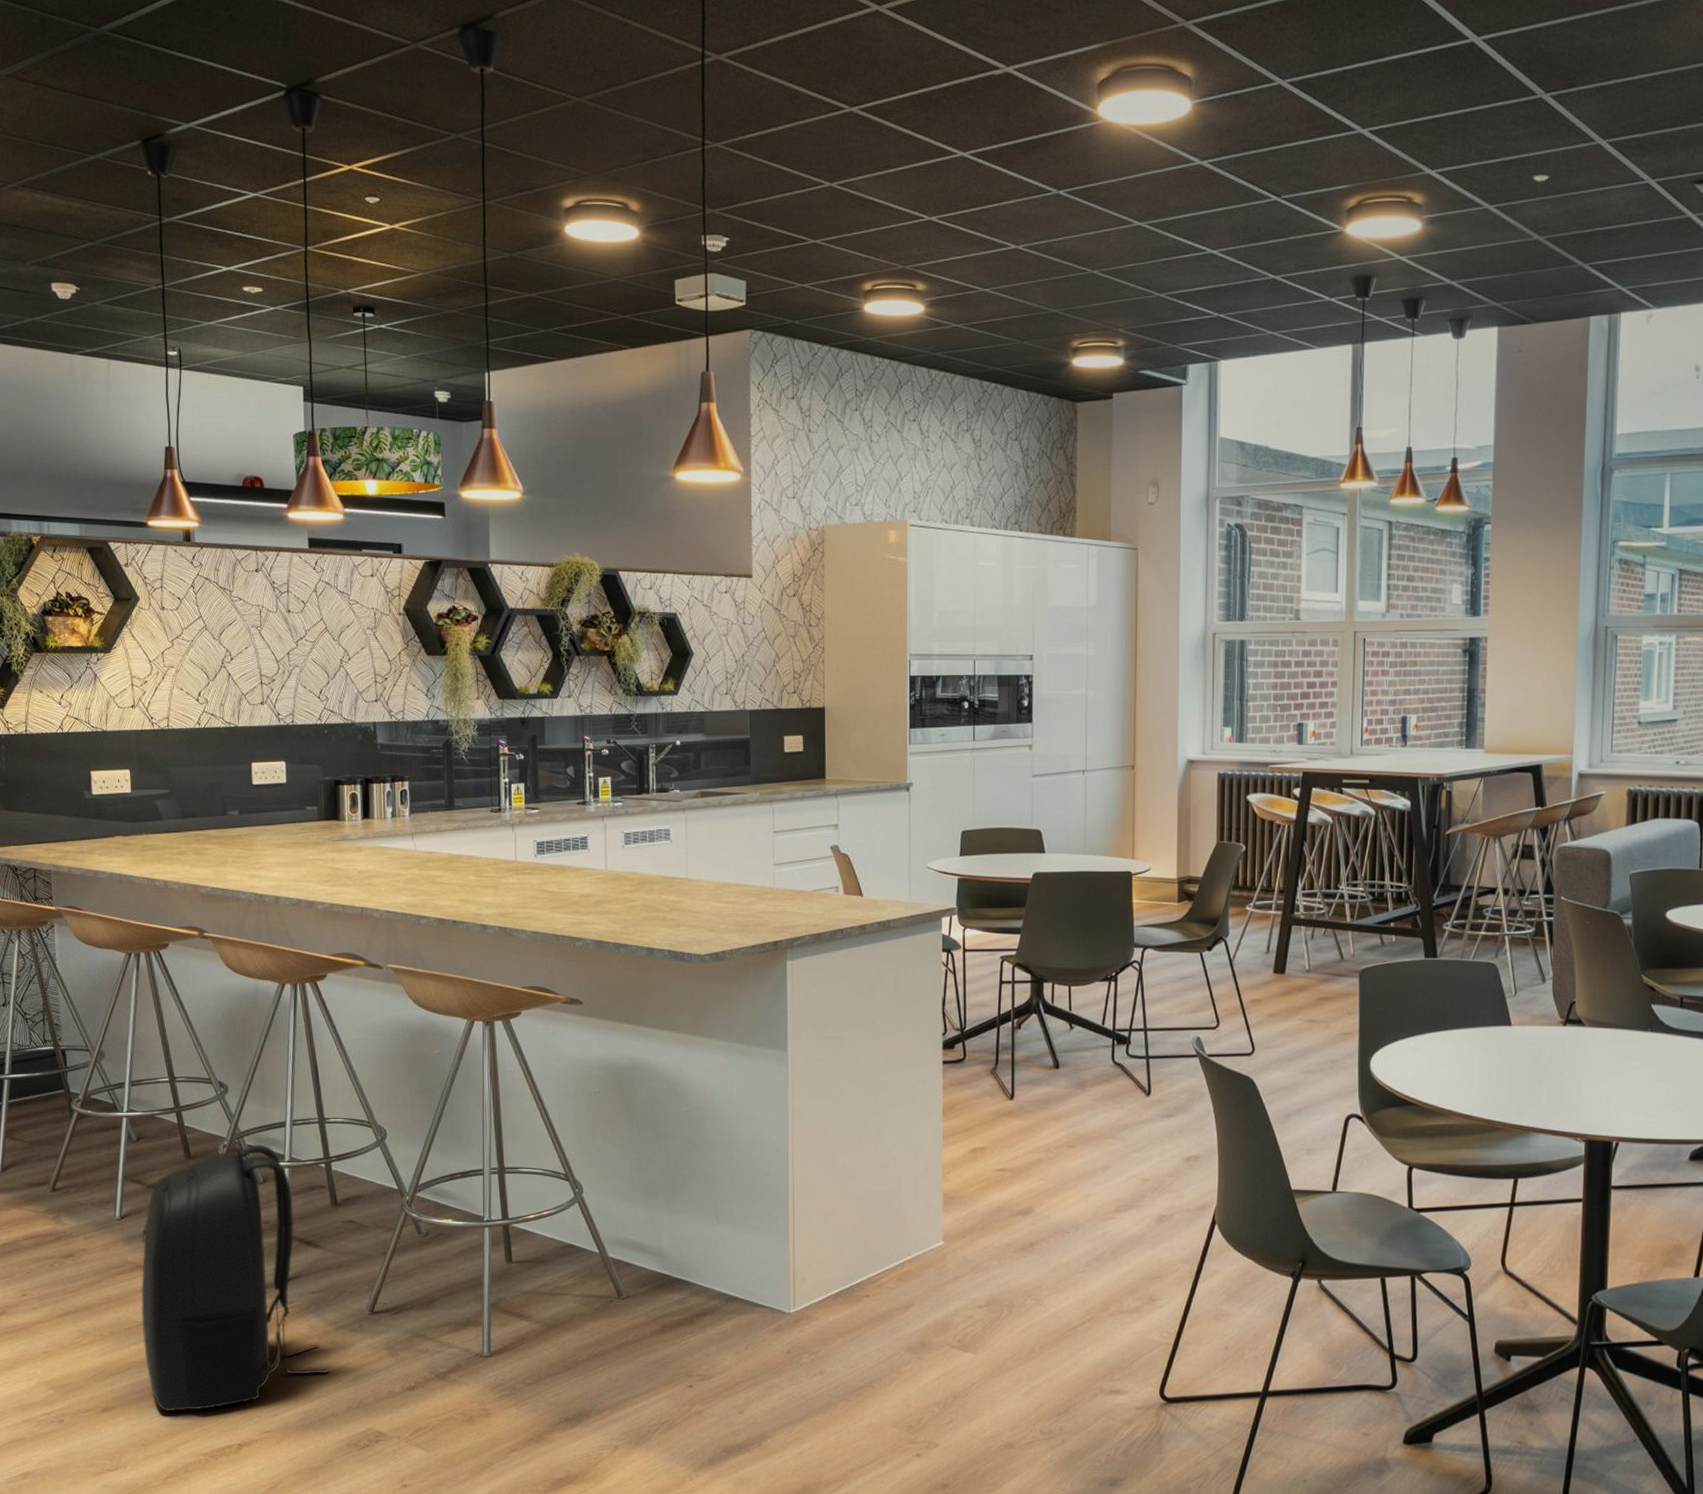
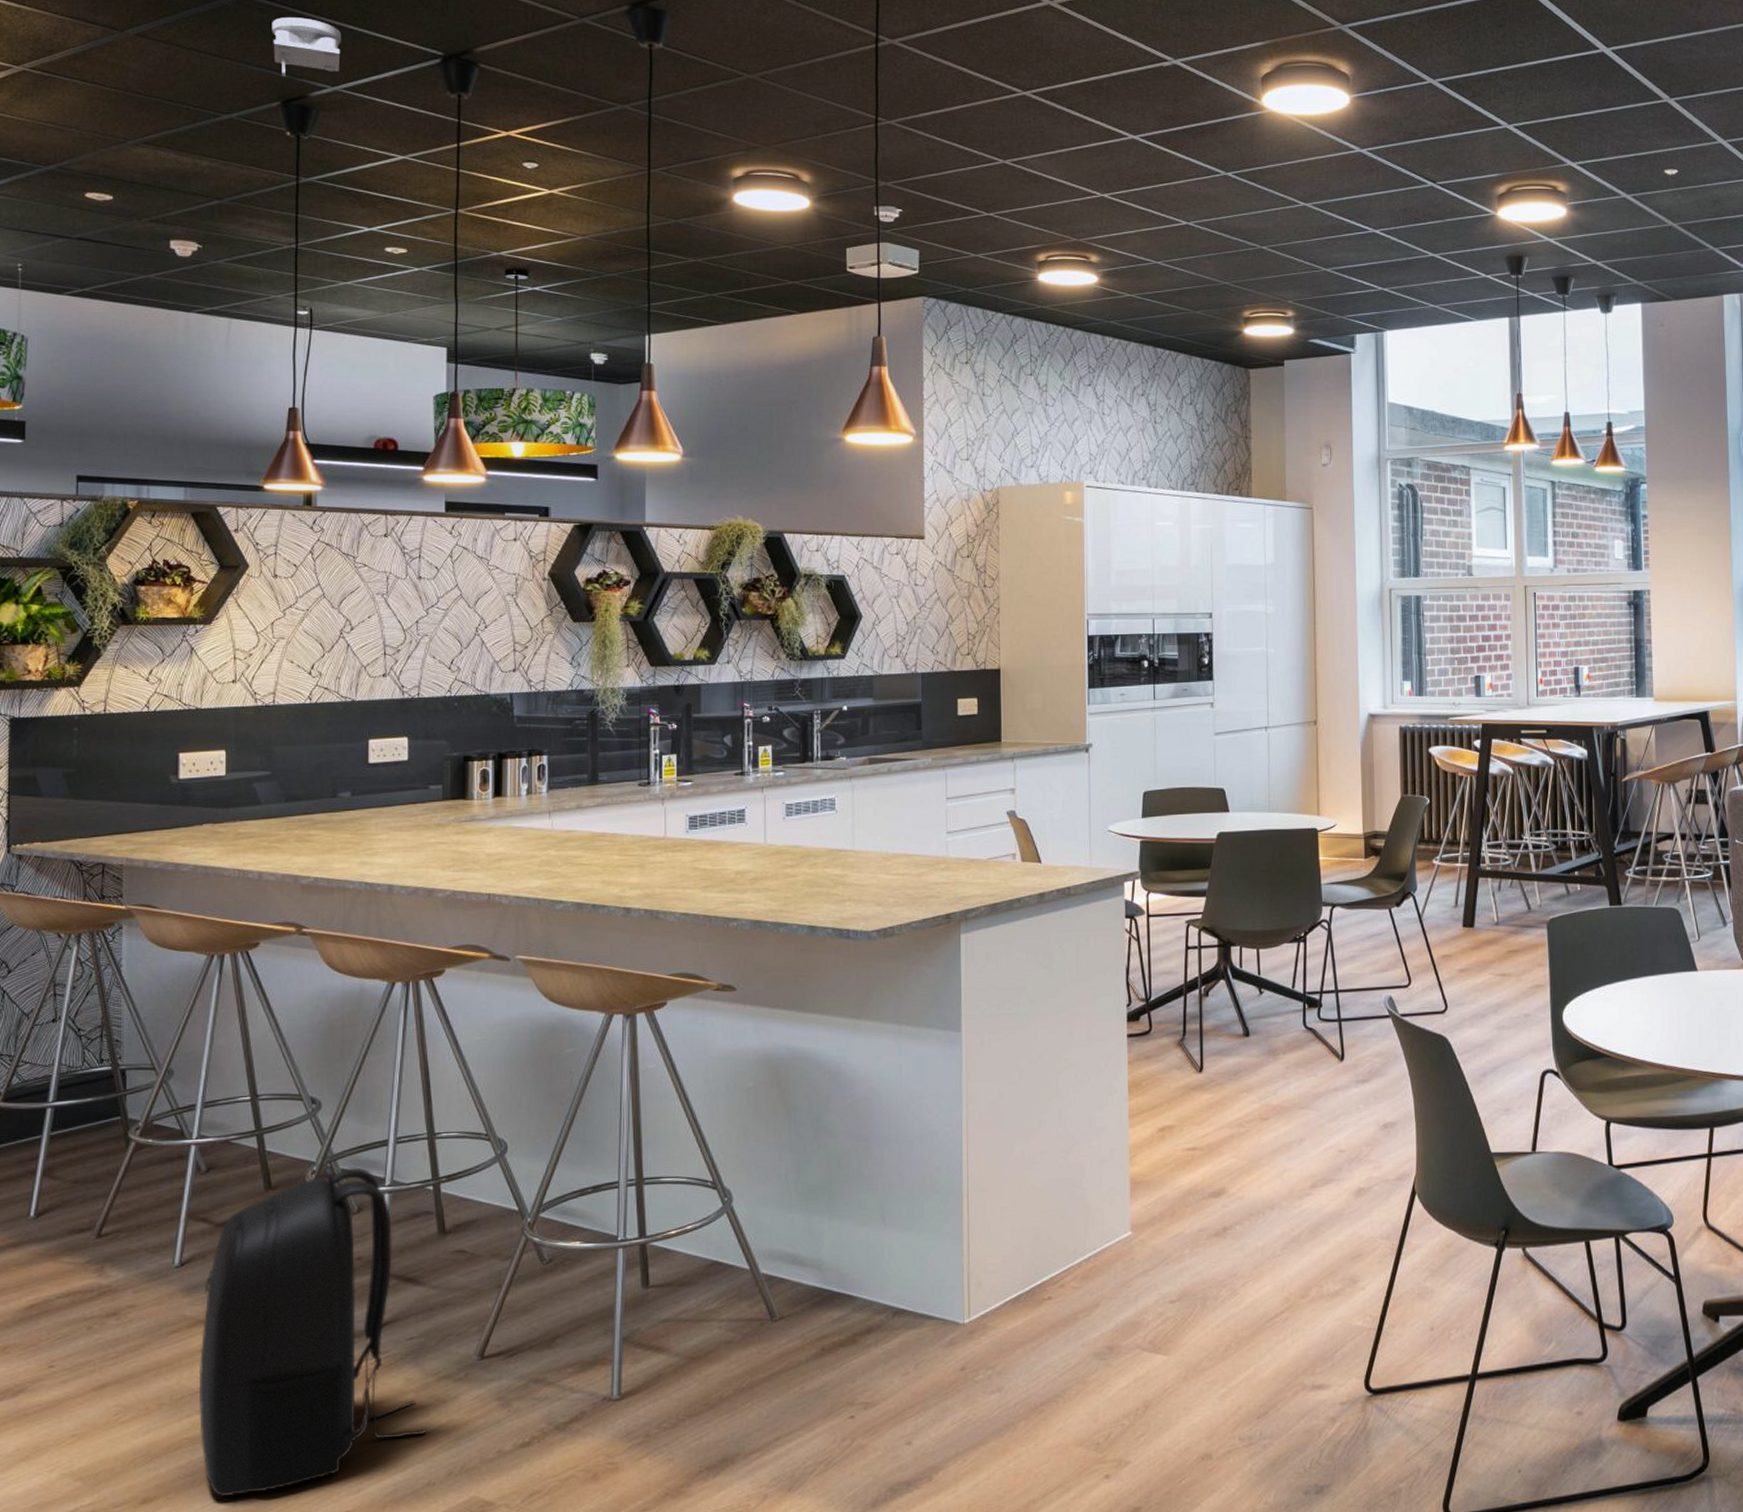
smoke detector: none [128,52,193,115] -> present [272,17,342,77]

